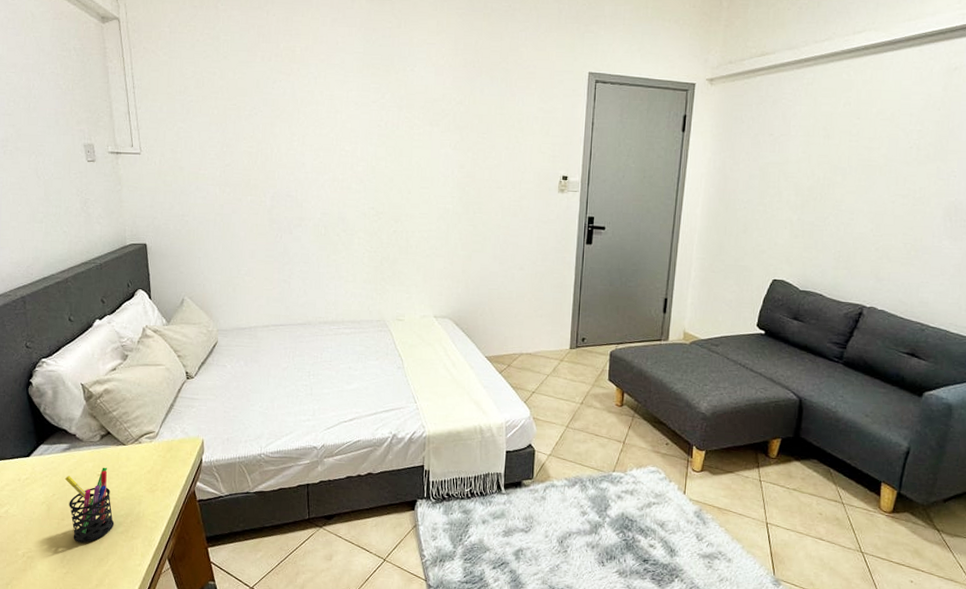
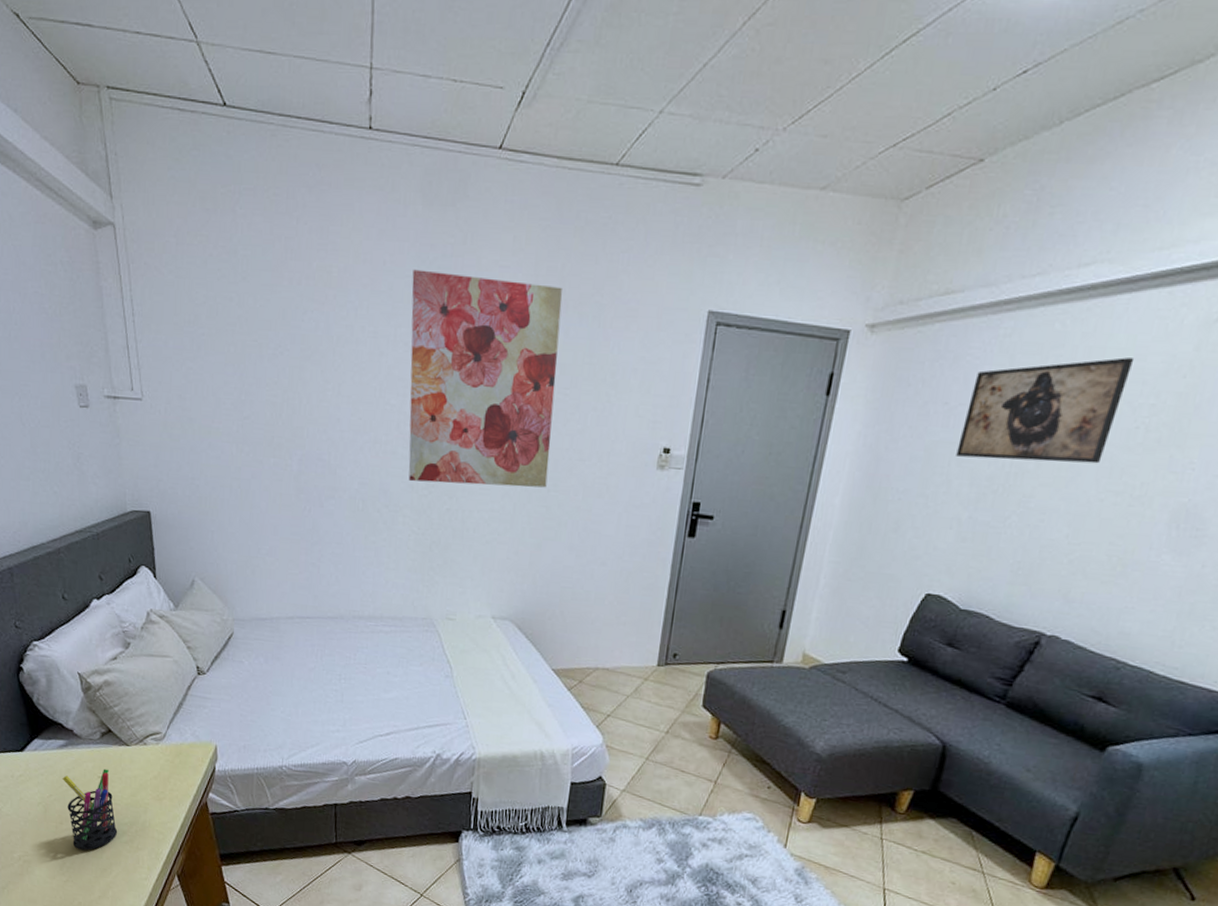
wall art: none [359,47,478,211] -> present [408,269,564,488]
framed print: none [783,97,902,175] -> present [956,357,1135,464]

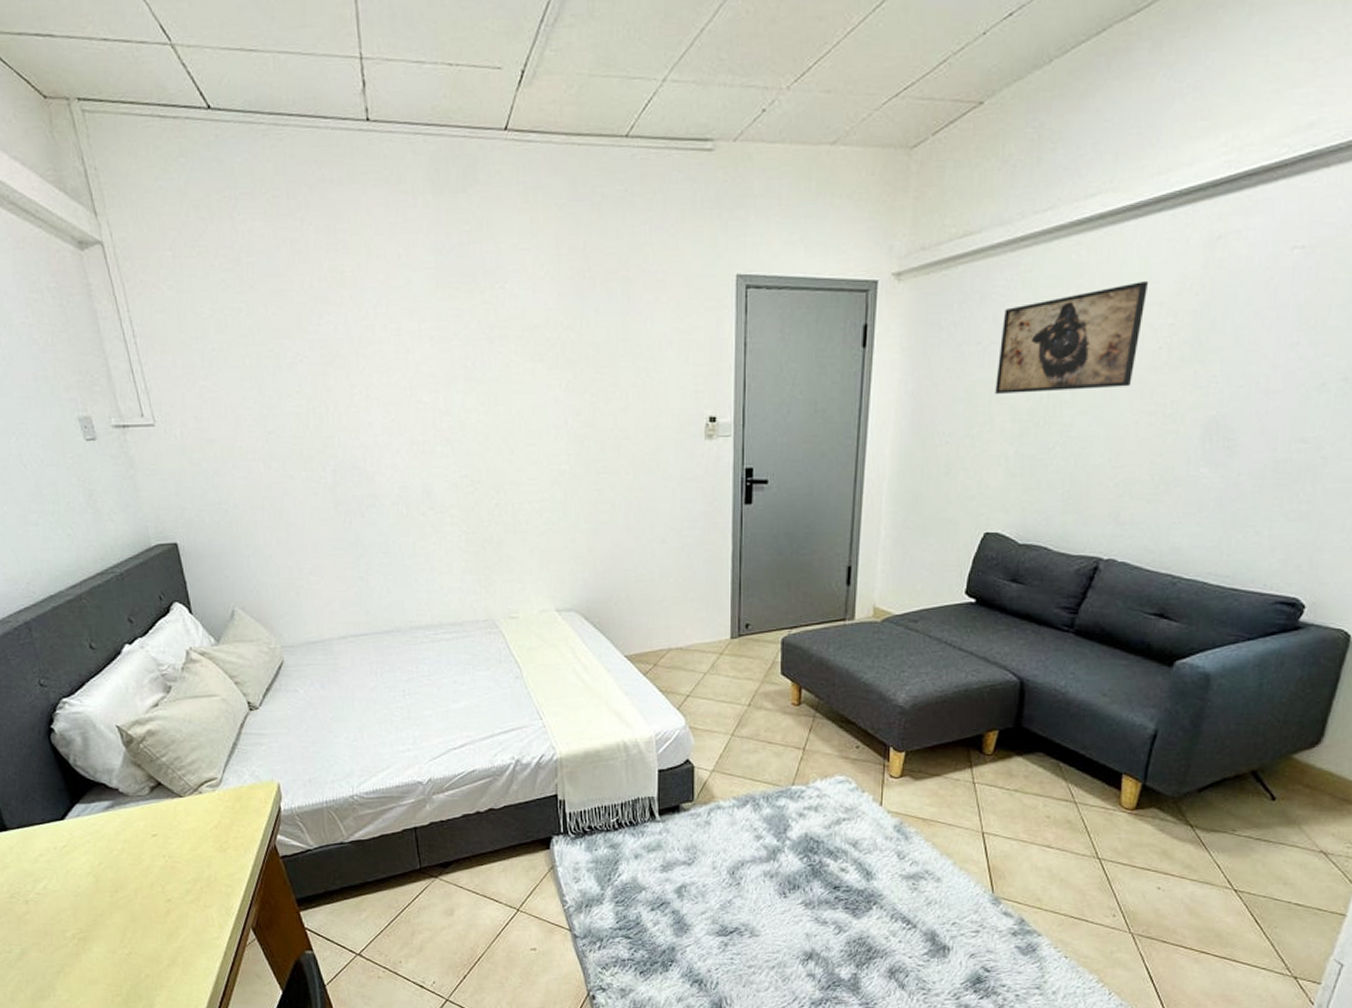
pen holder: present [62,769,118,851] -> none [111,825,181,917]
wall art: present [408,269,564,488] -> none [430,260,596,480]

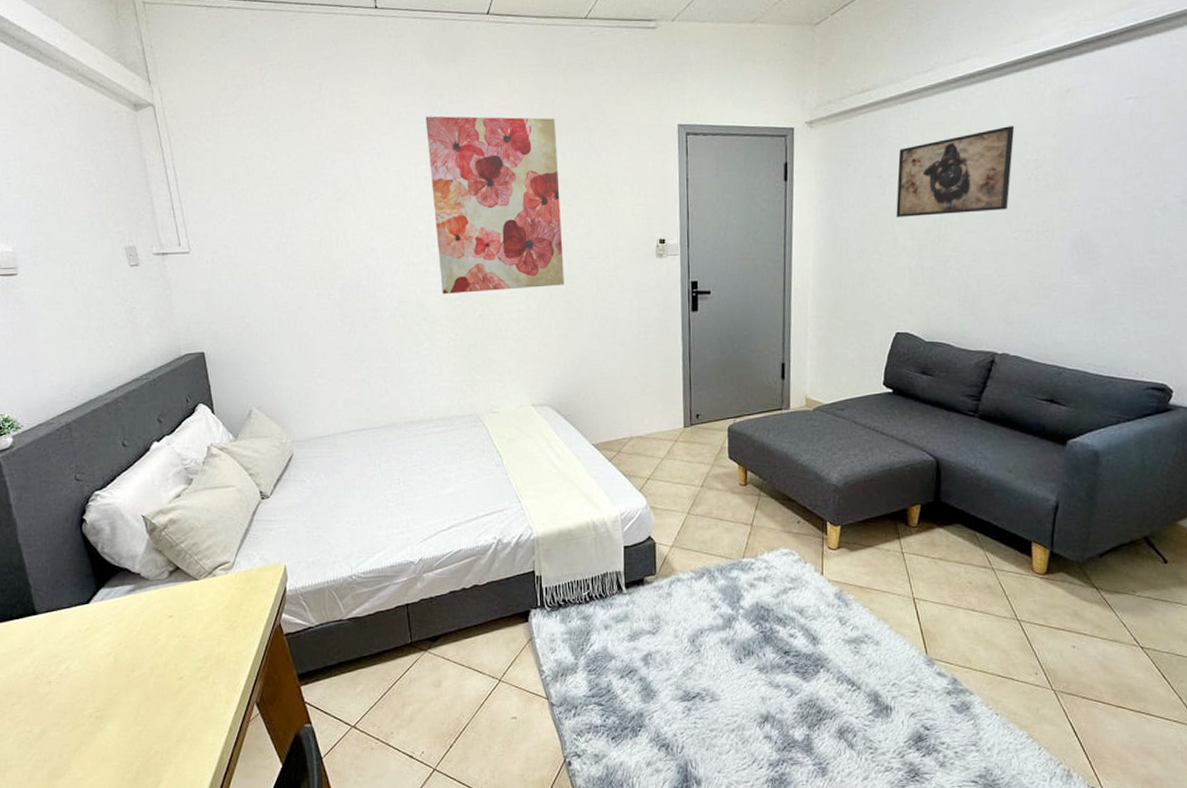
wall art: none [430,260,596,480] -> present [425,116,565,295]

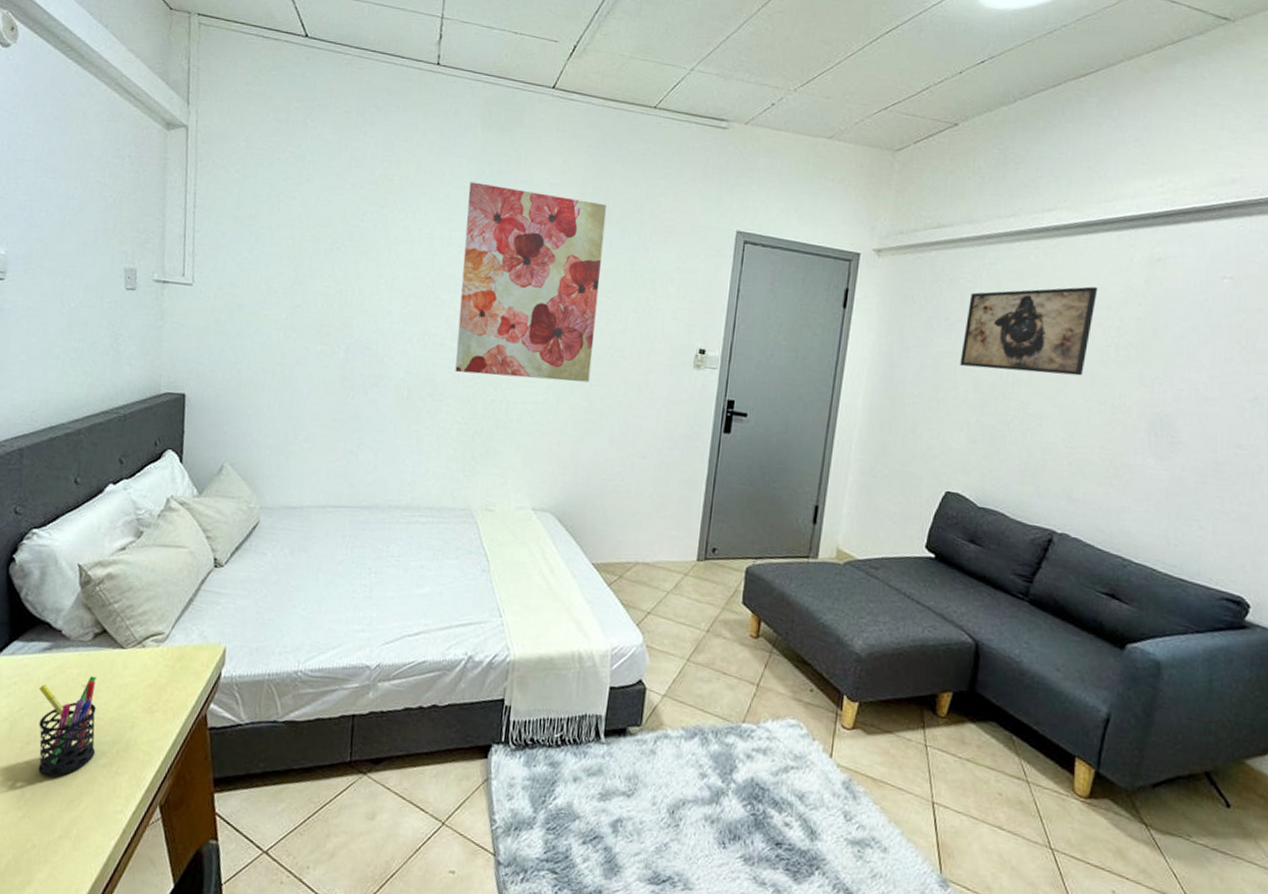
pen holder: none [131,607,192,695] -> present [38,676,97,777]

